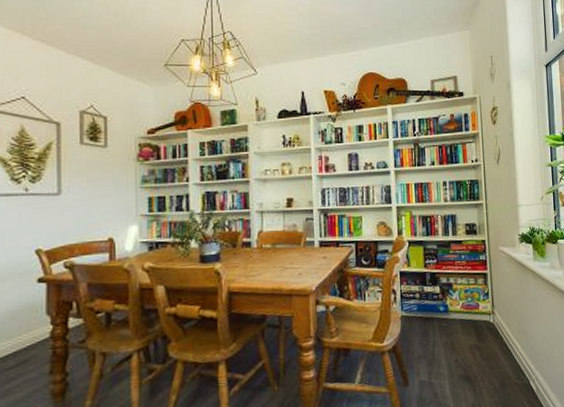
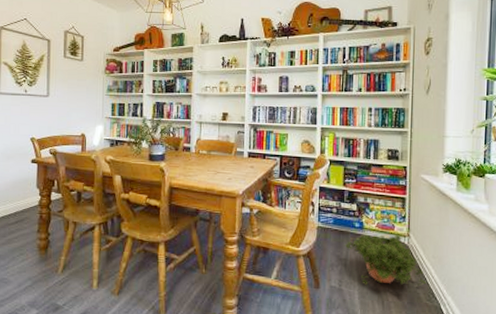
potted plant: none [430,313,514,373] -> present [344,234,426,286]

